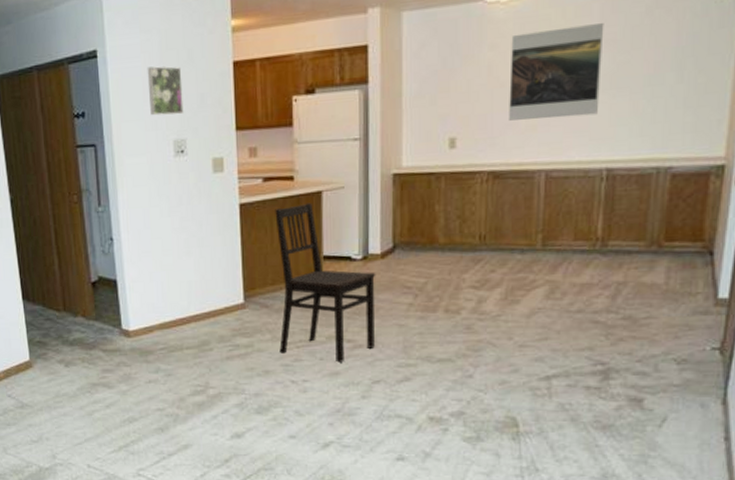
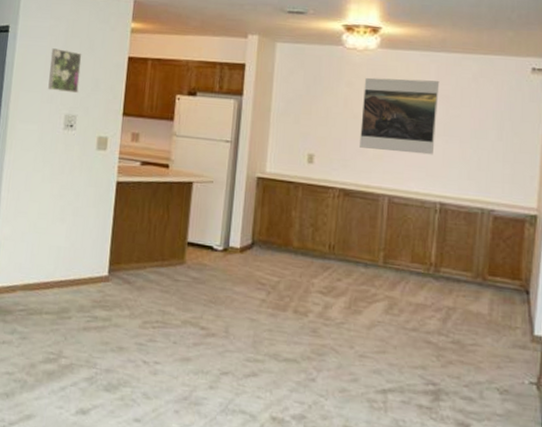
dining chair: present [275,202,376,363] -> none [136,190,234,349]

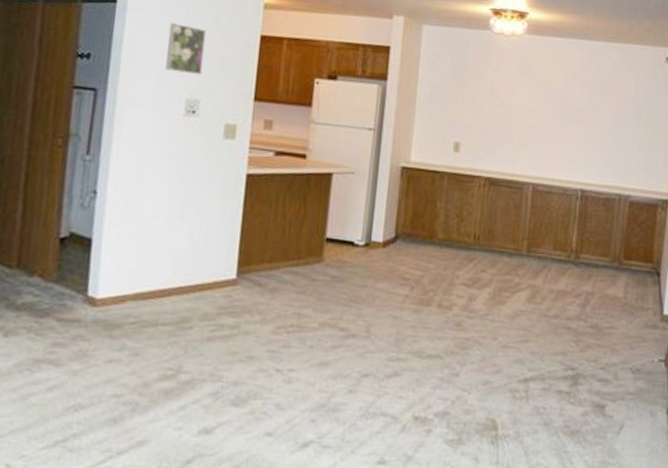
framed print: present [360,77,440,155] -> none [506,63,583,142]

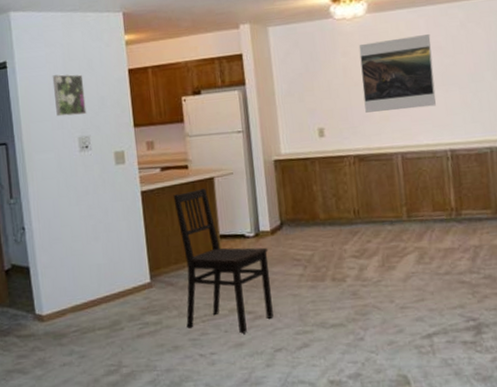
dining chair: none [268,182,377,352] -> present [173,188,274,334]
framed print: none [506,63,583,142] -> present [358,34,436,113]

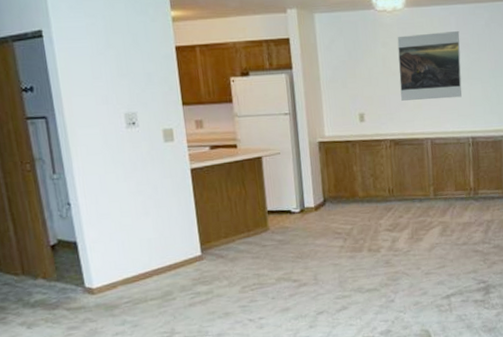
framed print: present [52,74,87,117] -> none [94,47,133,91]
dining chair: present [173,188,274,334] -> none [222,166,316,300]

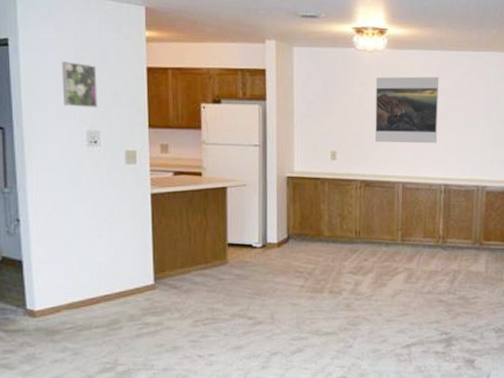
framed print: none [94,47,133,91] -> present [61,61,98,108]

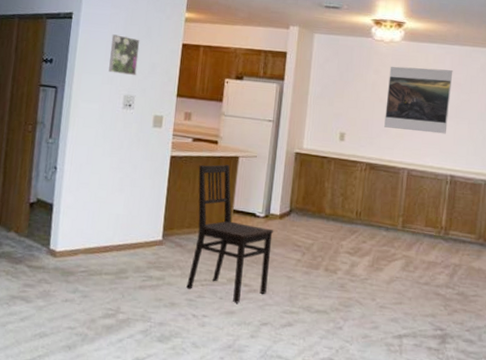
dining chair: none [184,196,274,338] -> present [186,164,274,303]

